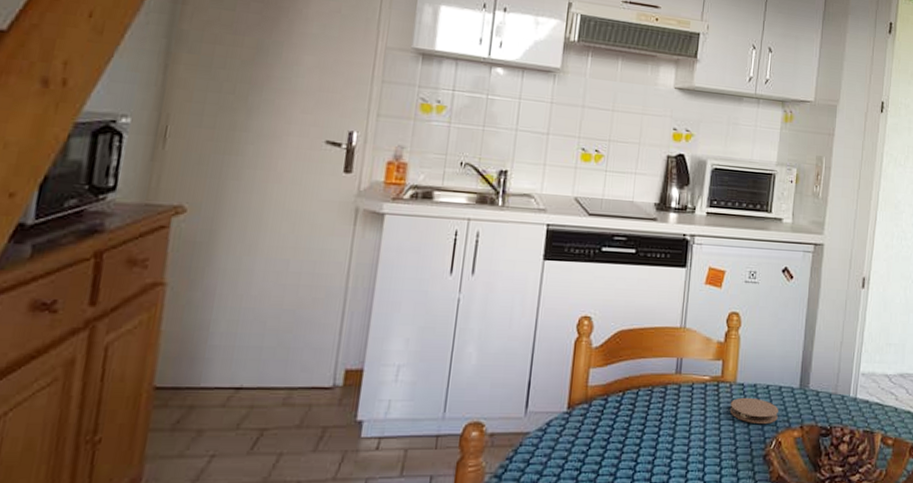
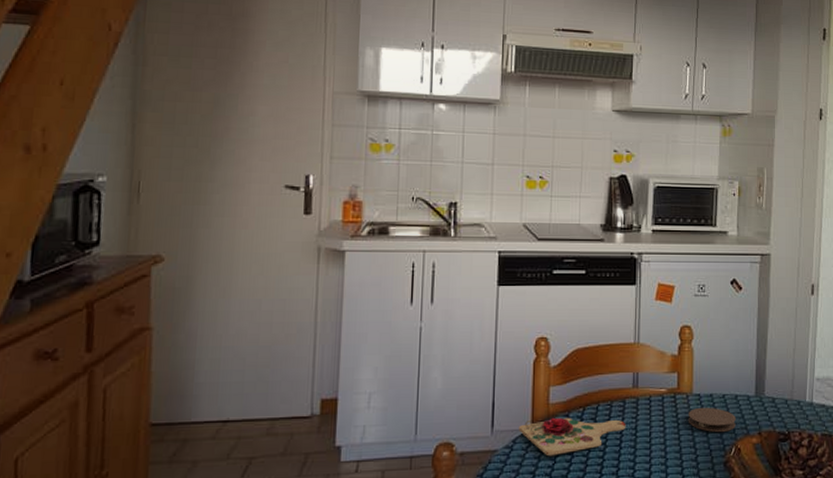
cutting board: none [553,400,666,442] -> present [518,417,626,457]

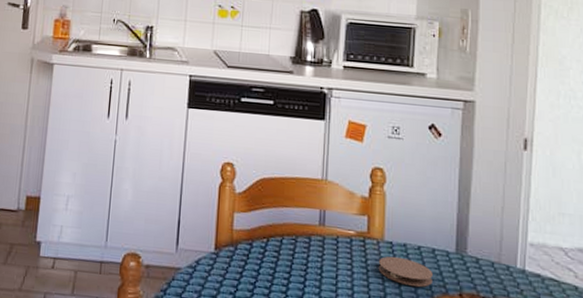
cutting board: present [518,417,626,457] -> none [202,244,311,283]

